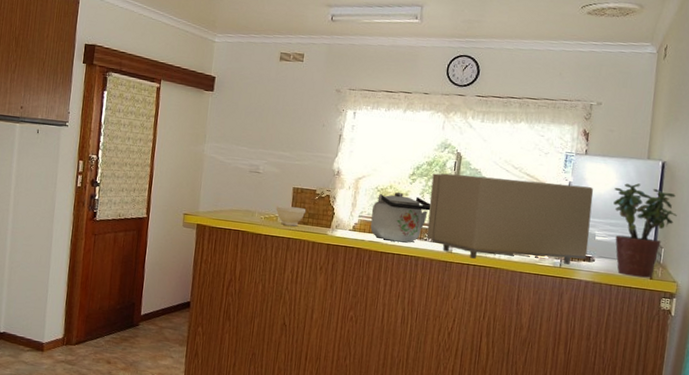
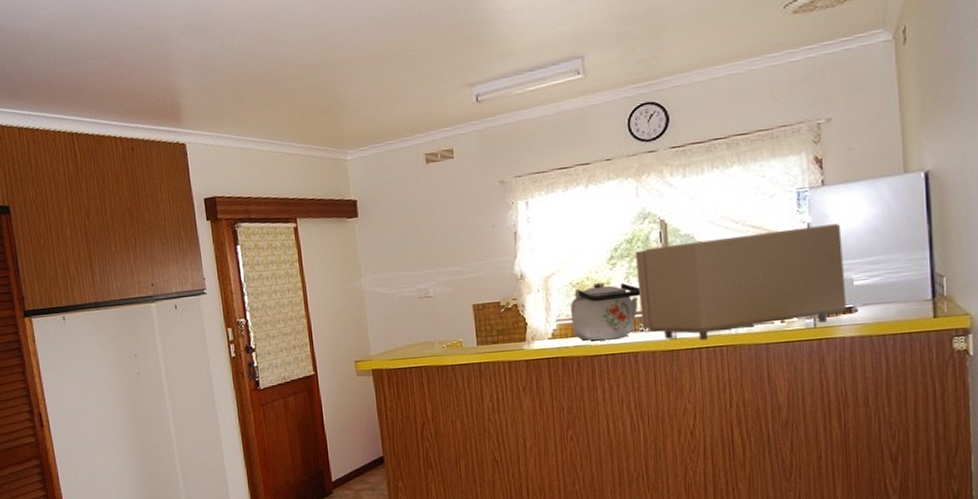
bowl: present [276,205,307,227] -> none [457,326,494,350]
potted plant: present [613,183,677,279] -> none [867,205,956,320]

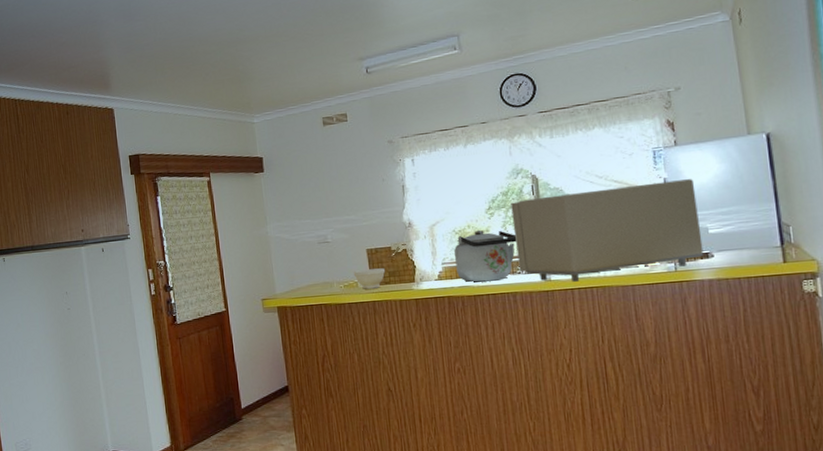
bowl: none [457,326,494,350] -> present [353,268,386,289]

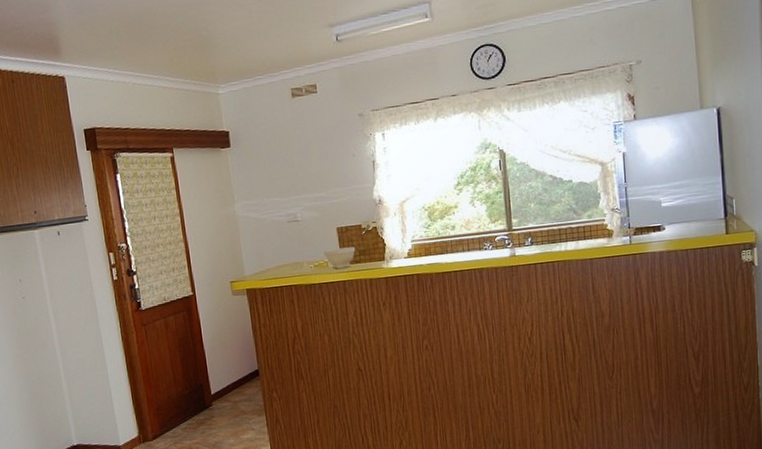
kettle: present [454,230,517,283] -> none [424,206,484,260]
microwave: present [510,179,704,282] -> none [479,153,656,257]

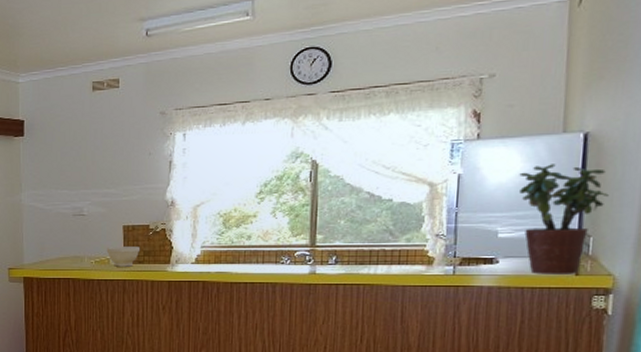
potted plant: none [671,137,742,237] -> present [519,164,609,274]

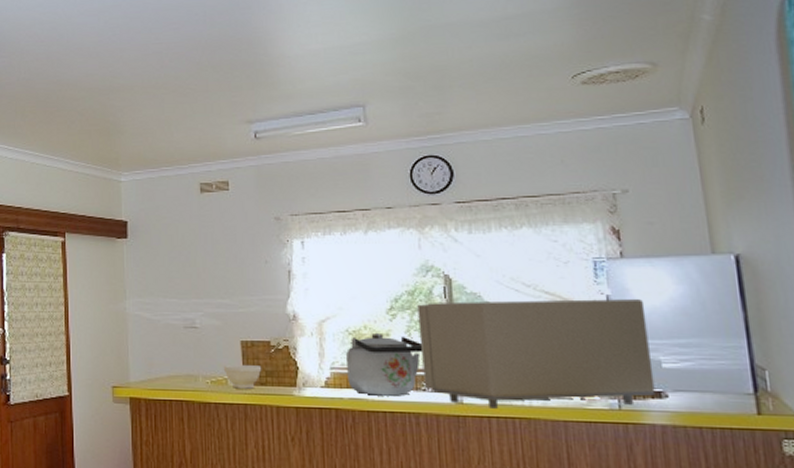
kettle: none [216,214,286,269] -> present [346,332,423,396]
microwave: none [283,177,492,277] -> present [417,299,656,409]
potted plant: present [519,164,609,274] -> none [673,287,776,414]

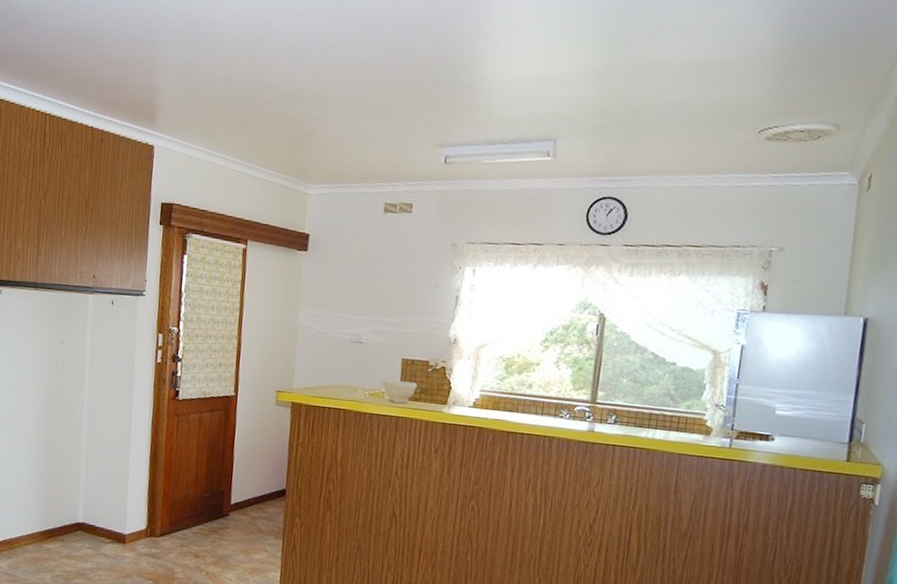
kettle: present [346,332,423,396] -> none [494,361,568,421]
microwave: present [417,299,656,409] -> none [562,338,774,445]

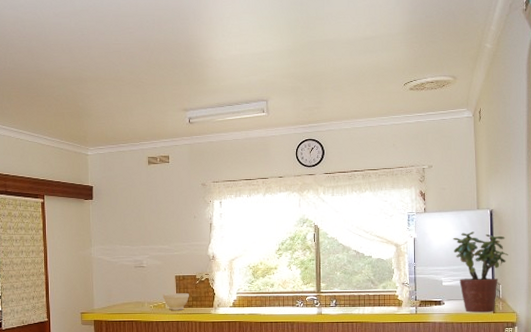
potted plant: none [799,345,883,461] -> present [453,231,508,313]

